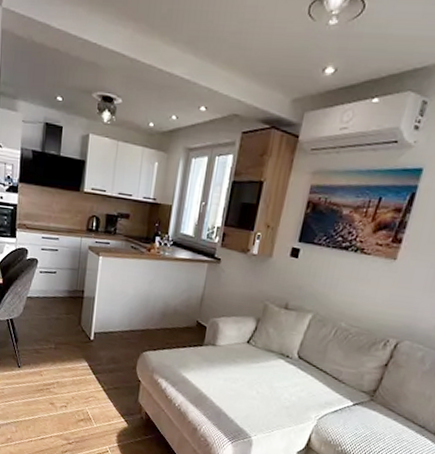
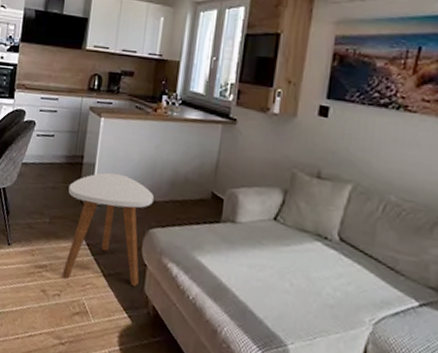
side table: none [67,305,147,399] -> present [62,172,154,287]

